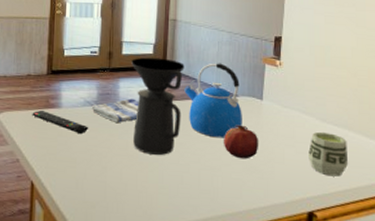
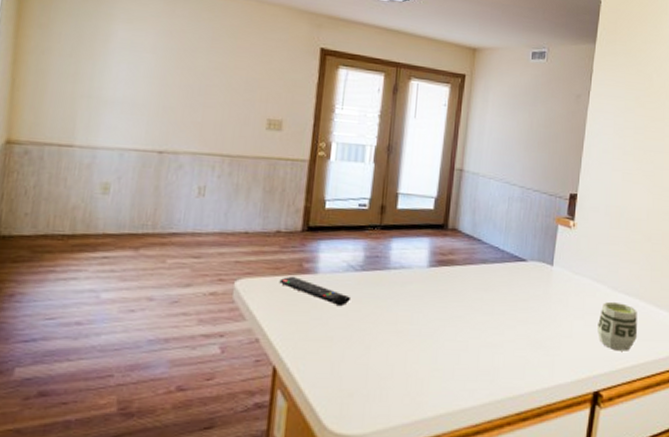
dish towel: present [91,98,139,124] -> none [355,262,414,293]
coffee maker: present [131,57,185,155] -> none [404,213,469,330]
kettle: present [183,63,242,138] -> none [466,222,530,310]
fruit: present [224,124,259,159] -> none [508,294,547,334]

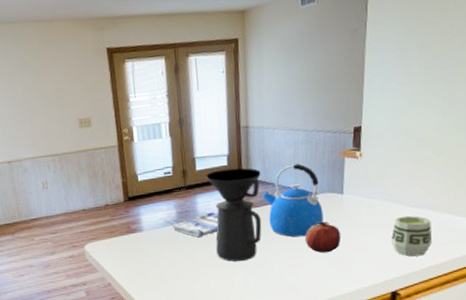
remote control: present [279,277,352,305] -> none [116,236,173,252]
dish towel: none [355,262,414,293] -> present [172,212,219,238]
coffee maker: none [404,213,469,330] -> present [206,168,262,262]
kettle: none [466,222,530,310] -> present [261,163,323,237]
fruit: none [508,294,547,334] -> present [305,221,341,254]

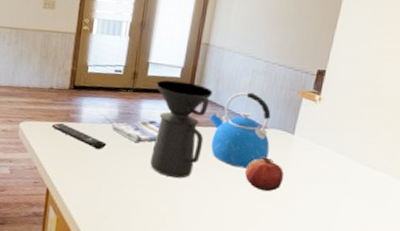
remote control: none [116,236,173,252] -> present [52,123,107,149]
cup: present [391,215,431,257] -> none [337,172,384,220]

